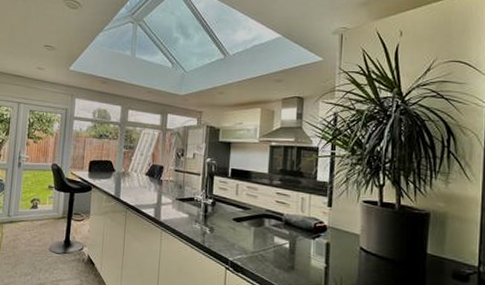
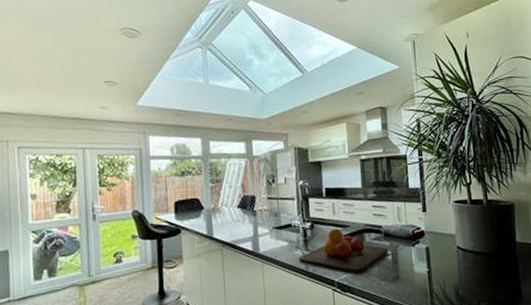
chopping board: none [196,208,287,257] -> present [298,228,389,274]

